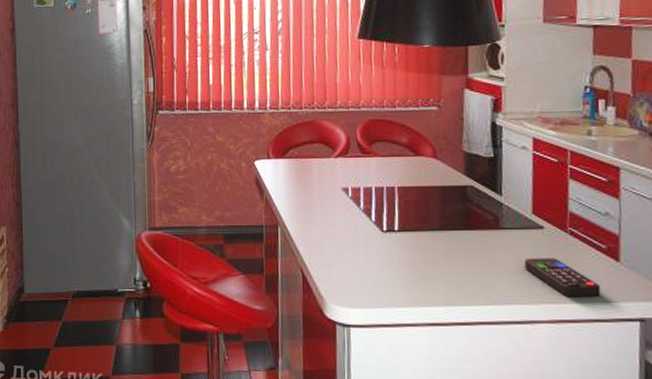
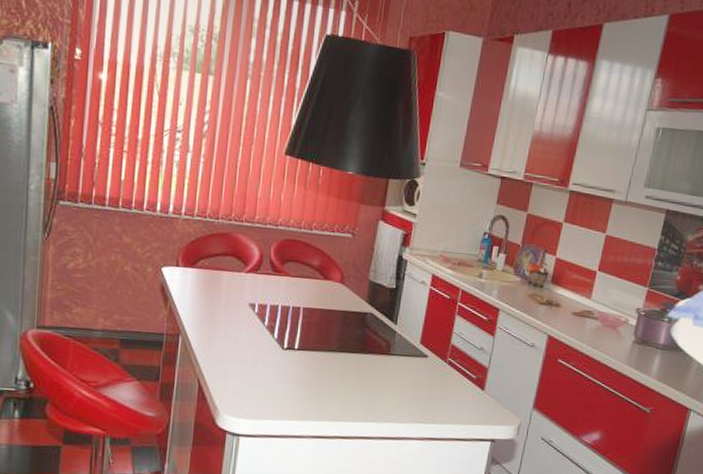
remote control: present [524,258,601,297] -> none [405,382,465,419]

